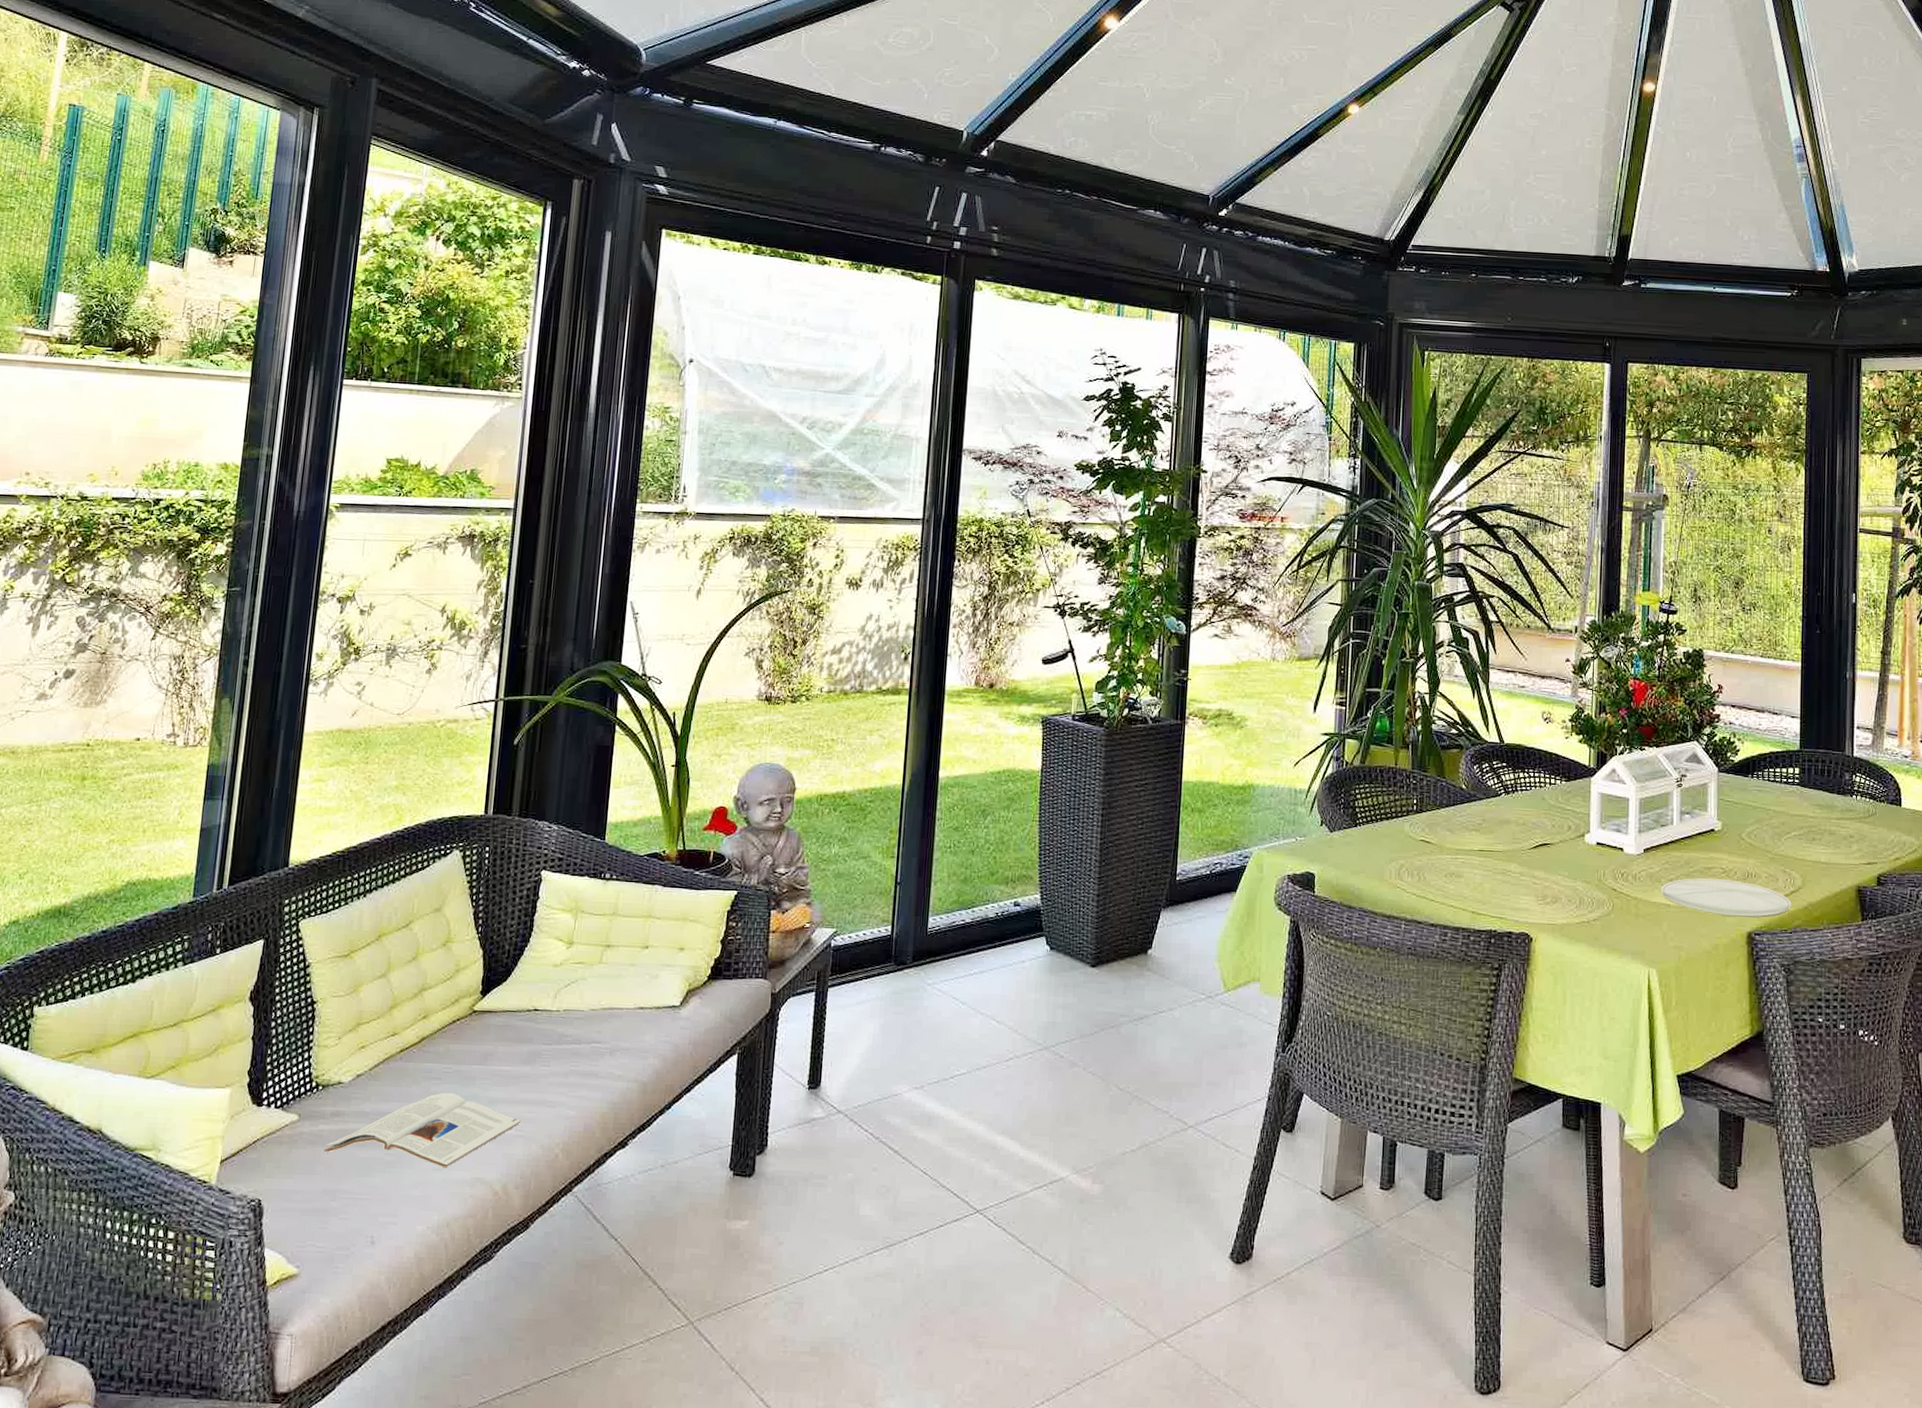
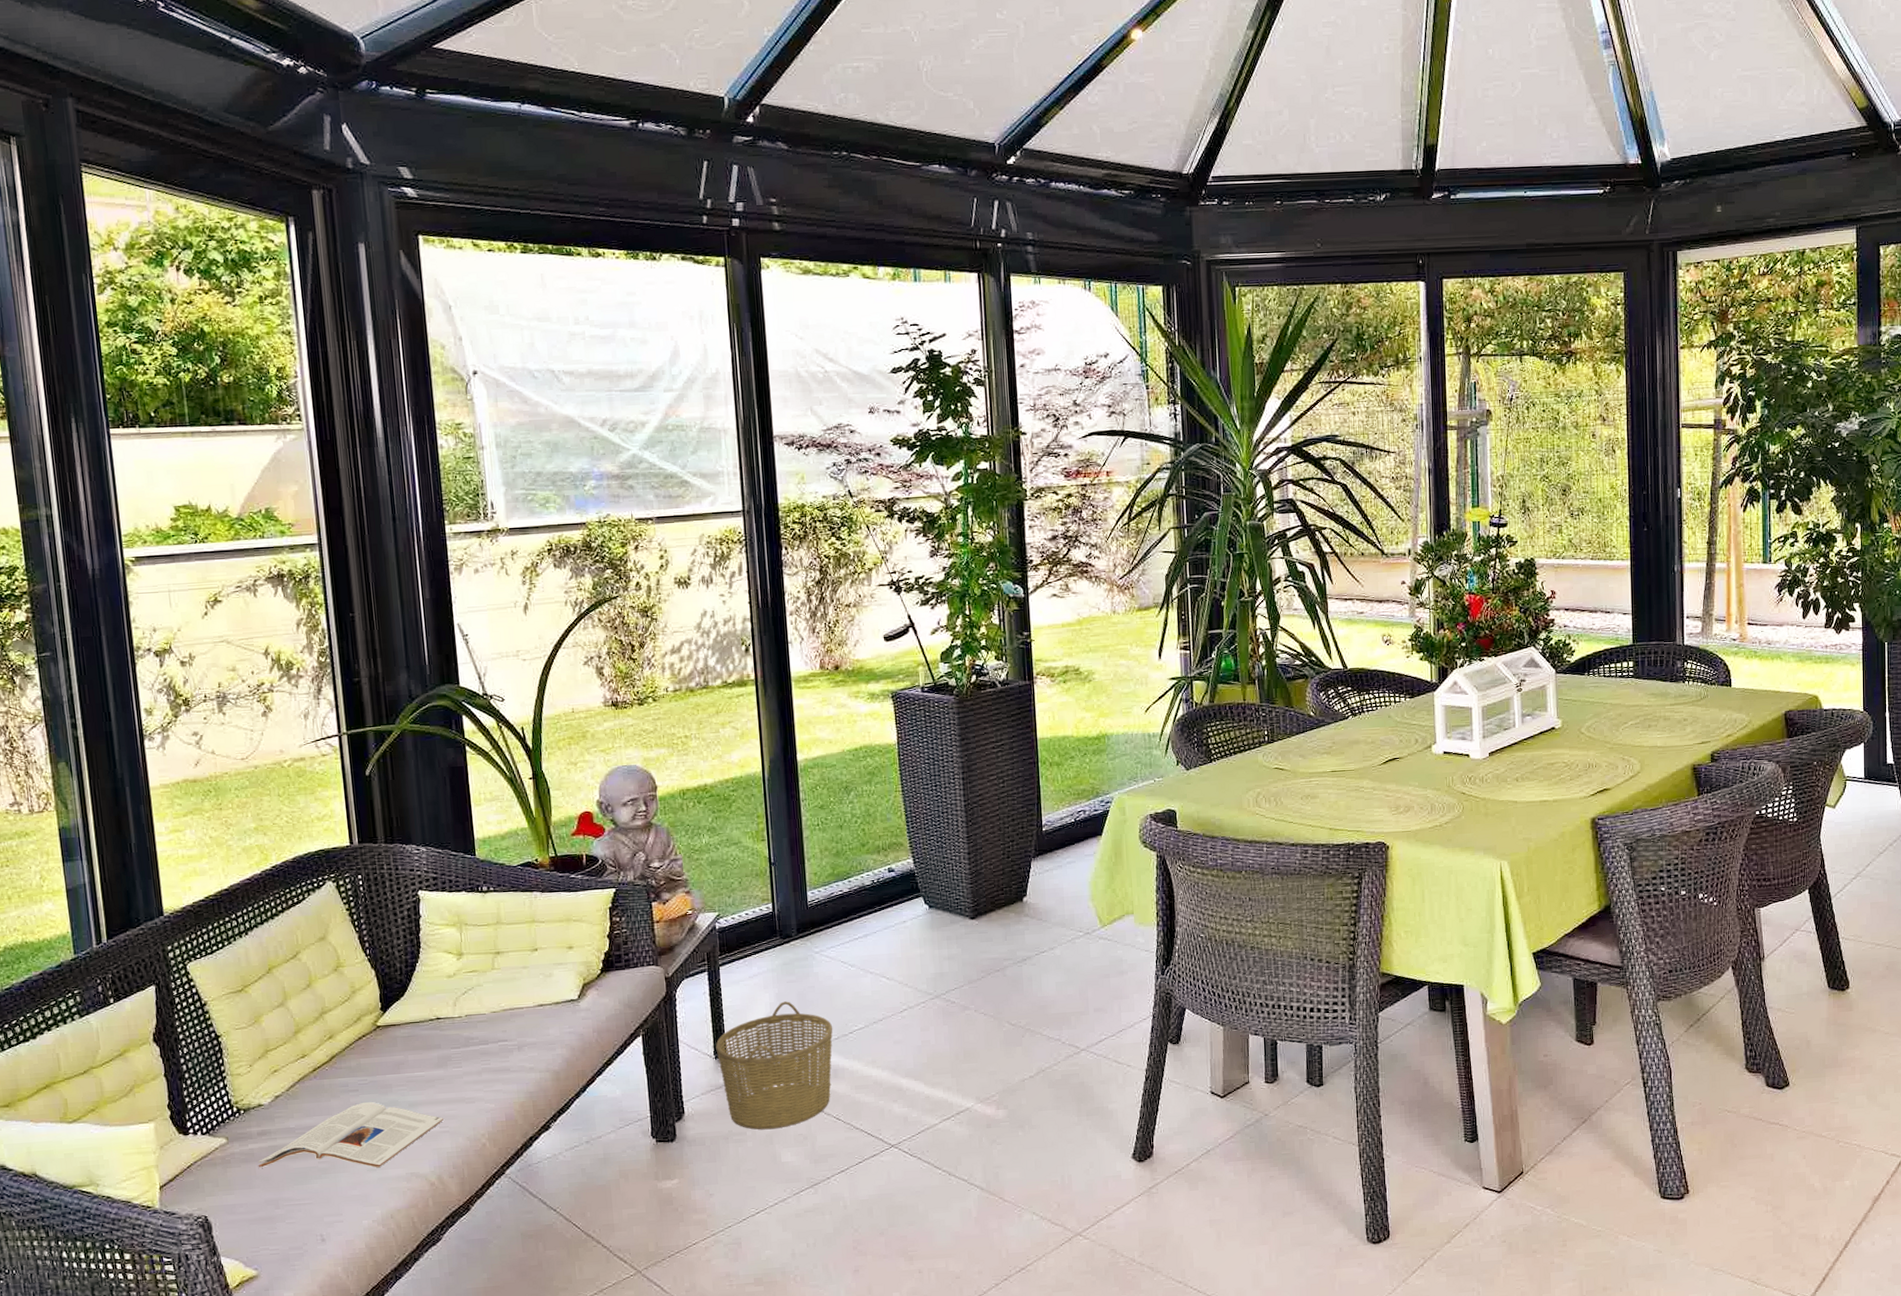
basket: none [810,1034,934,1176] -> present [715,1001,833,1130]
plate: present [1660,877,1791,918] -> none [1507,772,1631,807]

